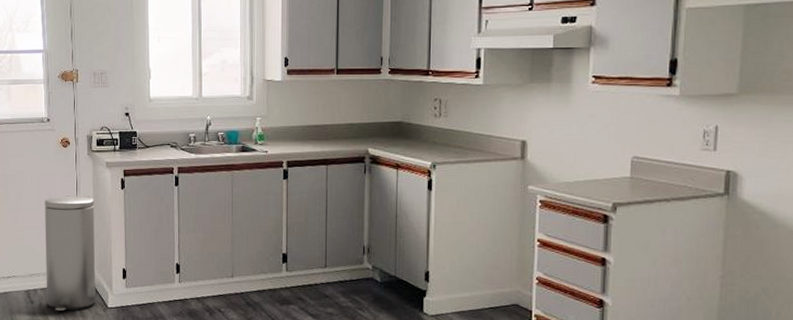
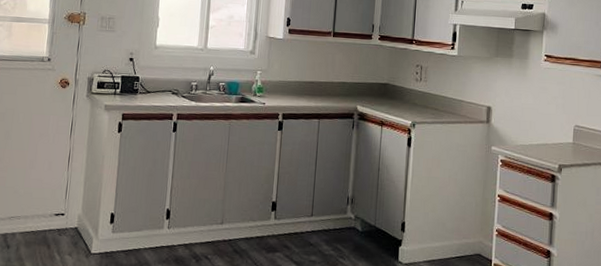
pedal bin: present [44,196,96,311] -> none [25,136,89,257]

